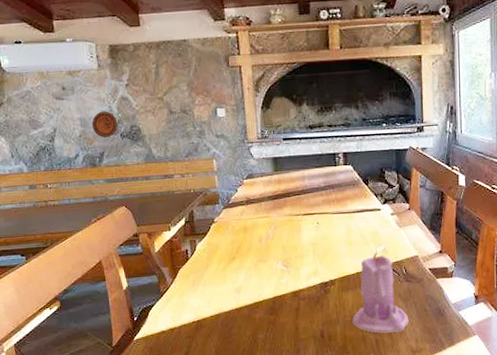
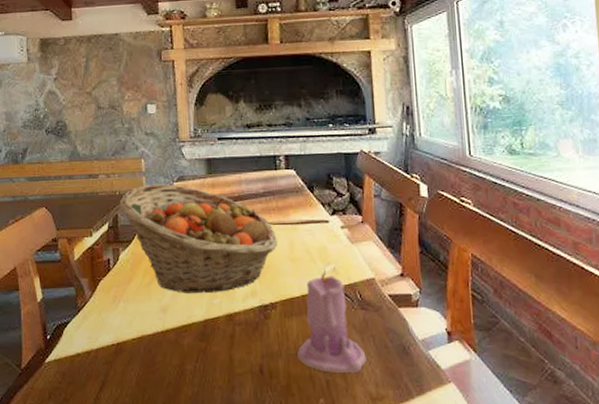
decorative plate: present [91,111,118,138] -> none [17,105,44,133]
fruit basket: none [194,181,336,276] -> present [119,183,278,293]

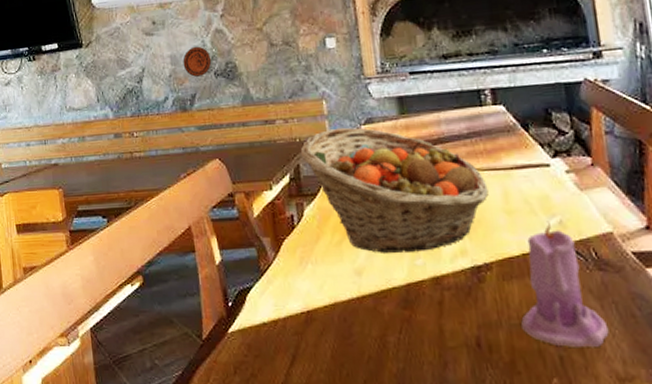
decorative plate: none [17,105,44,133] -> present [183,46,212,77]

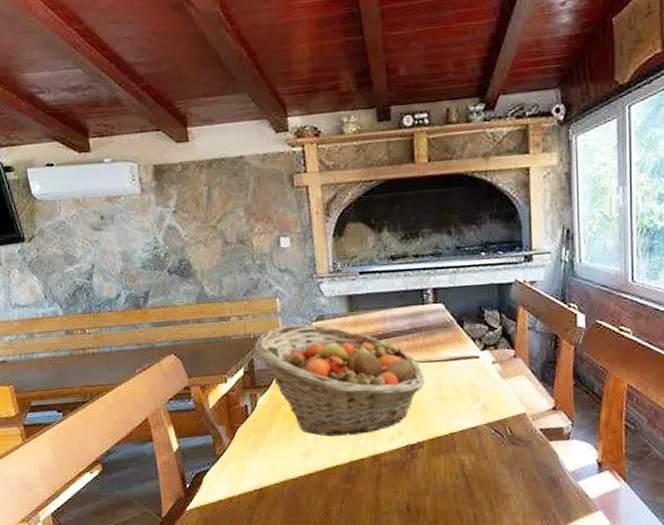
decorative plate: present [183,46,212,77] -> none [134,242,165,274]
candle: present [521,221,609,347] -> none [445,405,515,507]

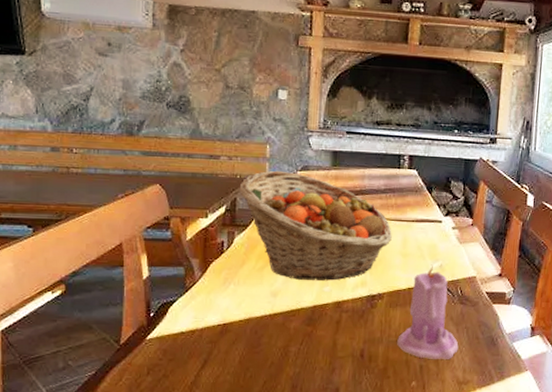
candle: none [445,405,515,507] -> present [397,264,459,359]

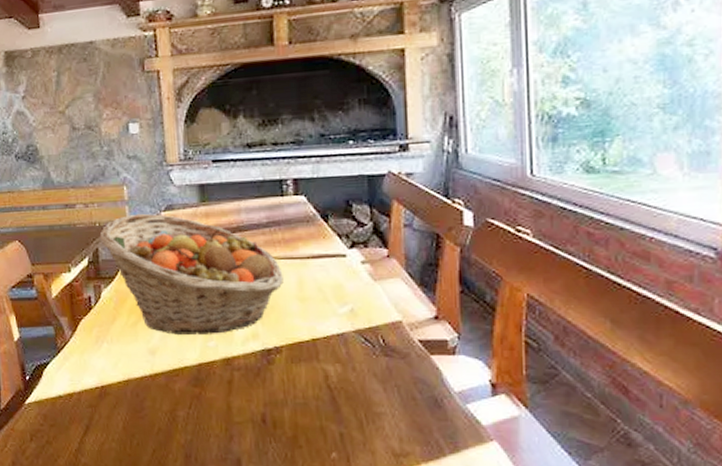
candle: present [397,264,459,359] -> none [306,309,389,426]

